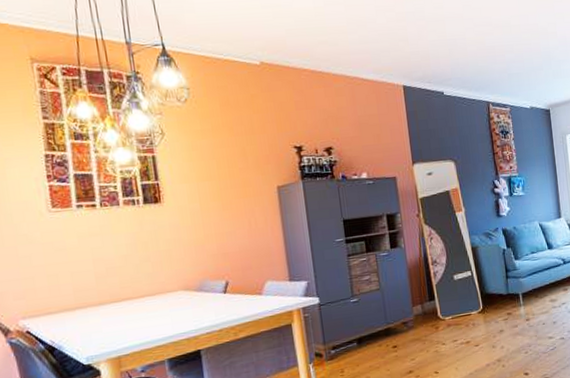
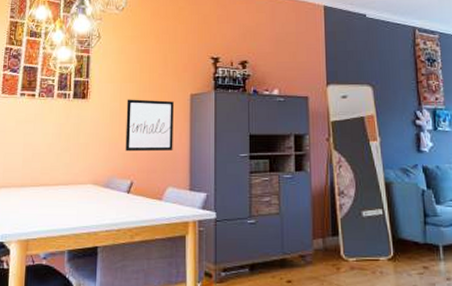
wall art: none [207,195,266,253] -> present [125,99,174,152]

